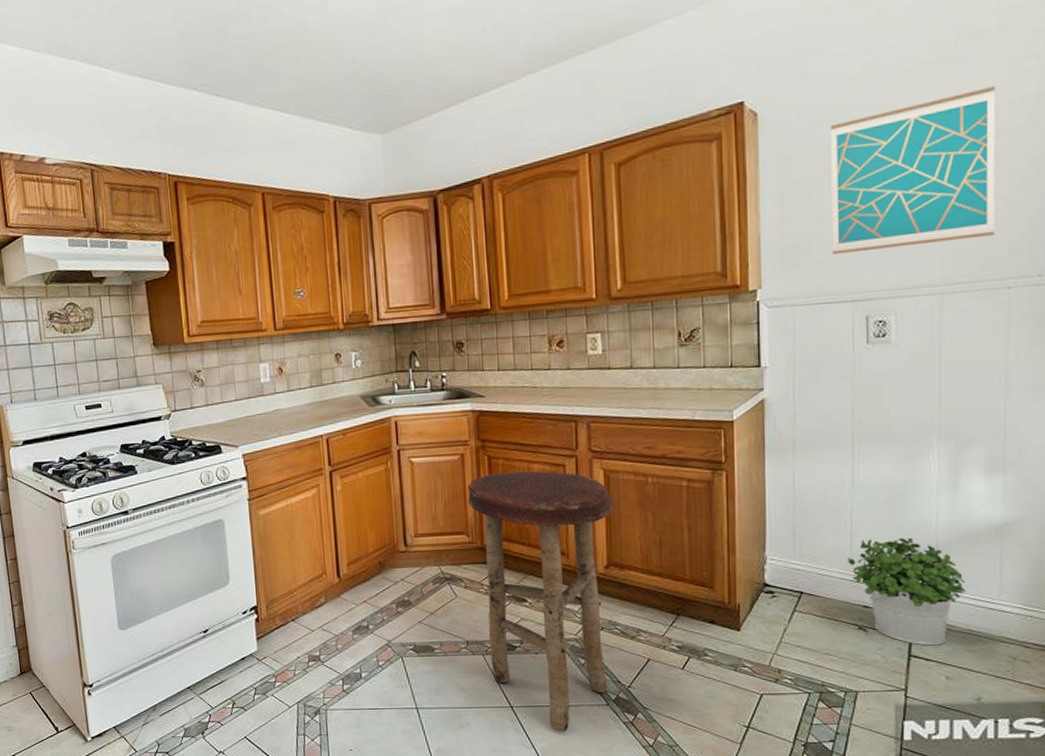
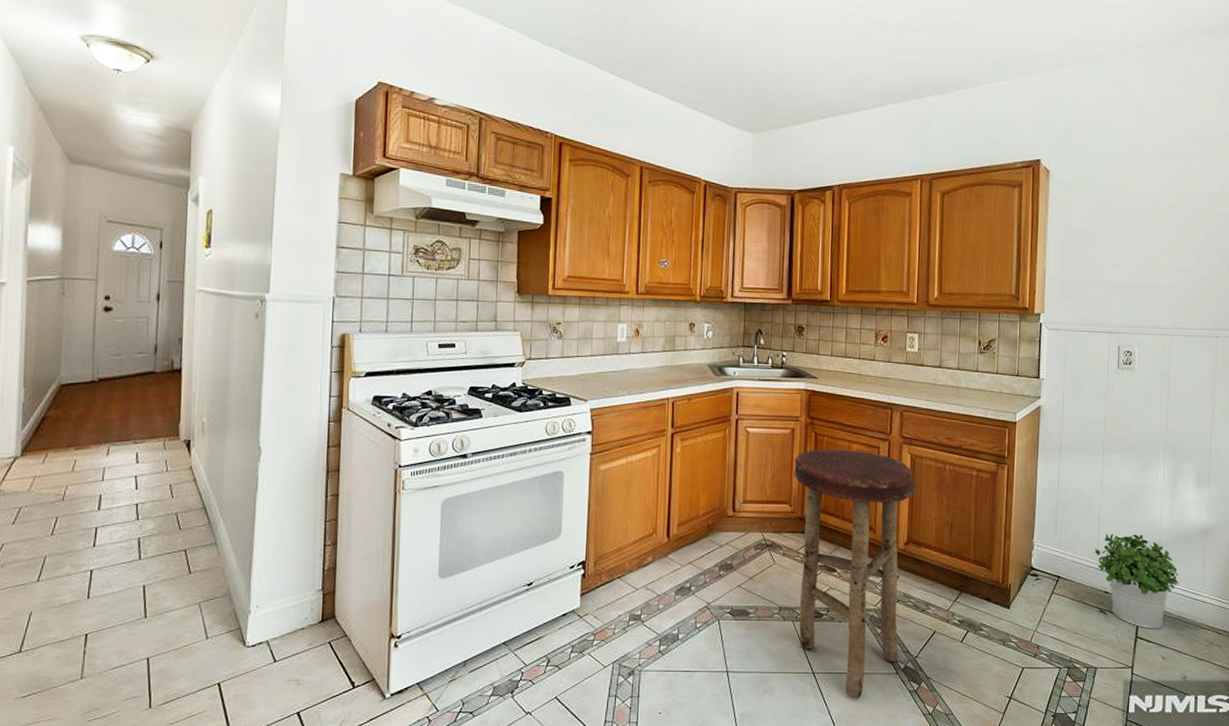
wall art: present [831,85,996,255] -> none [1097,180,1213,295]

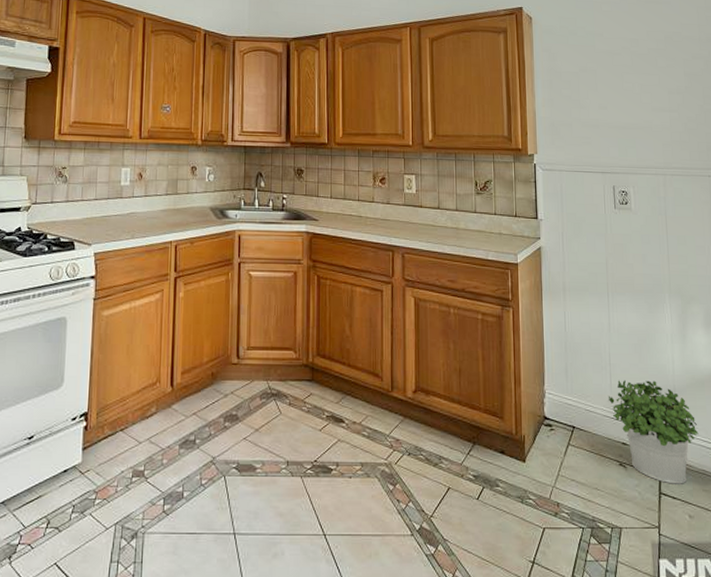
stool: present [794,449,917,699] -> none [298,292,422,564]

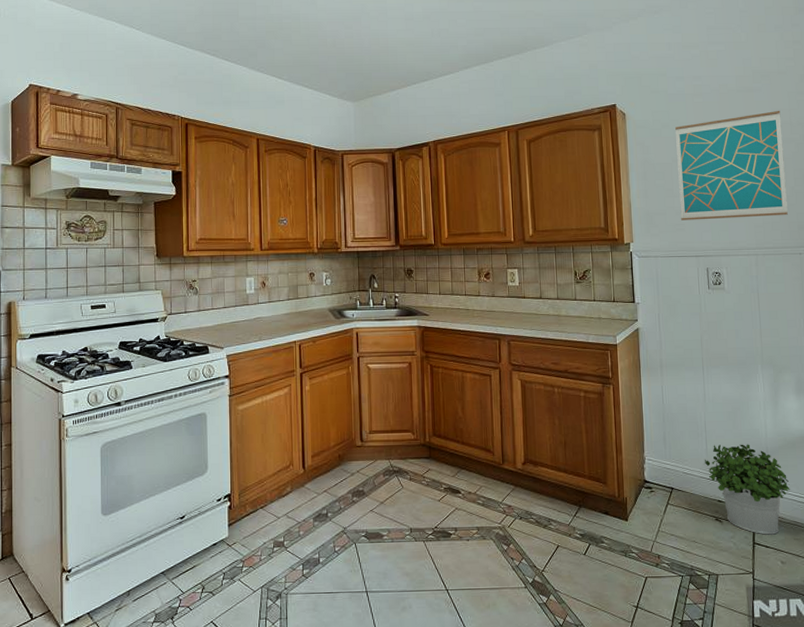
wall art: none [583,24,697,135] -> present [675,110,788,221]

